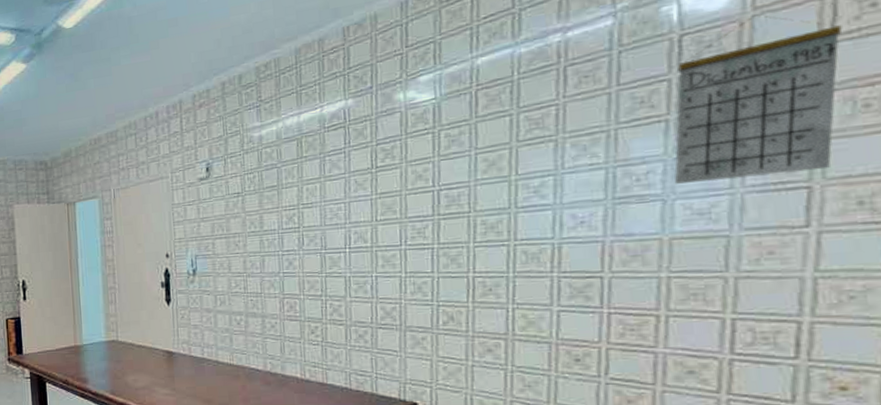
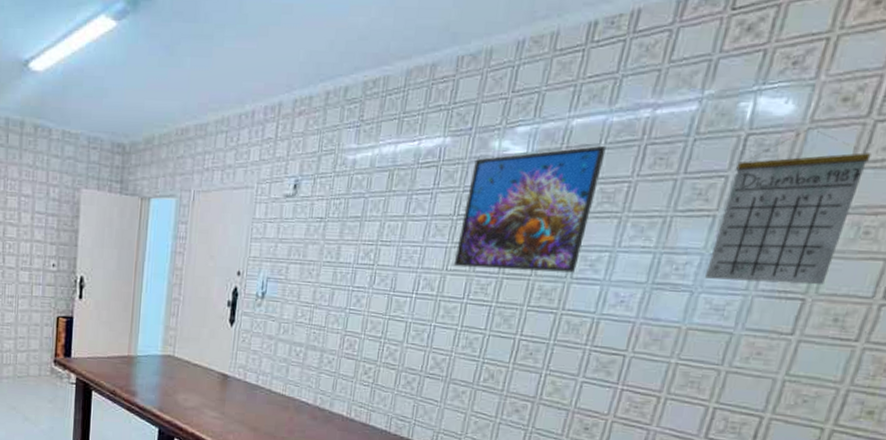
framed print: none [382,76,521,216] -> present [453,145,606,274]

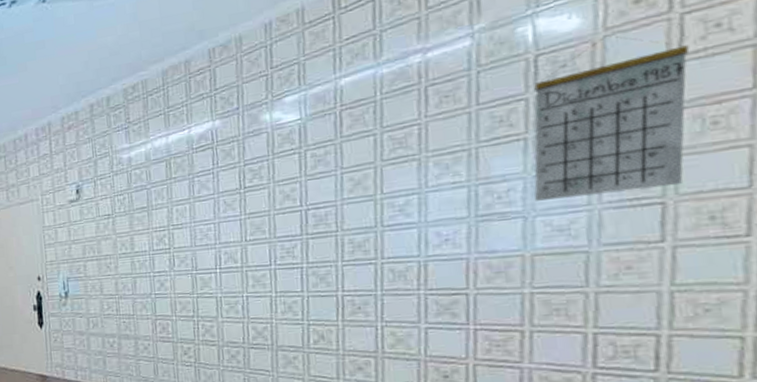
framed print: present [453,145,606,274] -> none [249,96,385,236]

